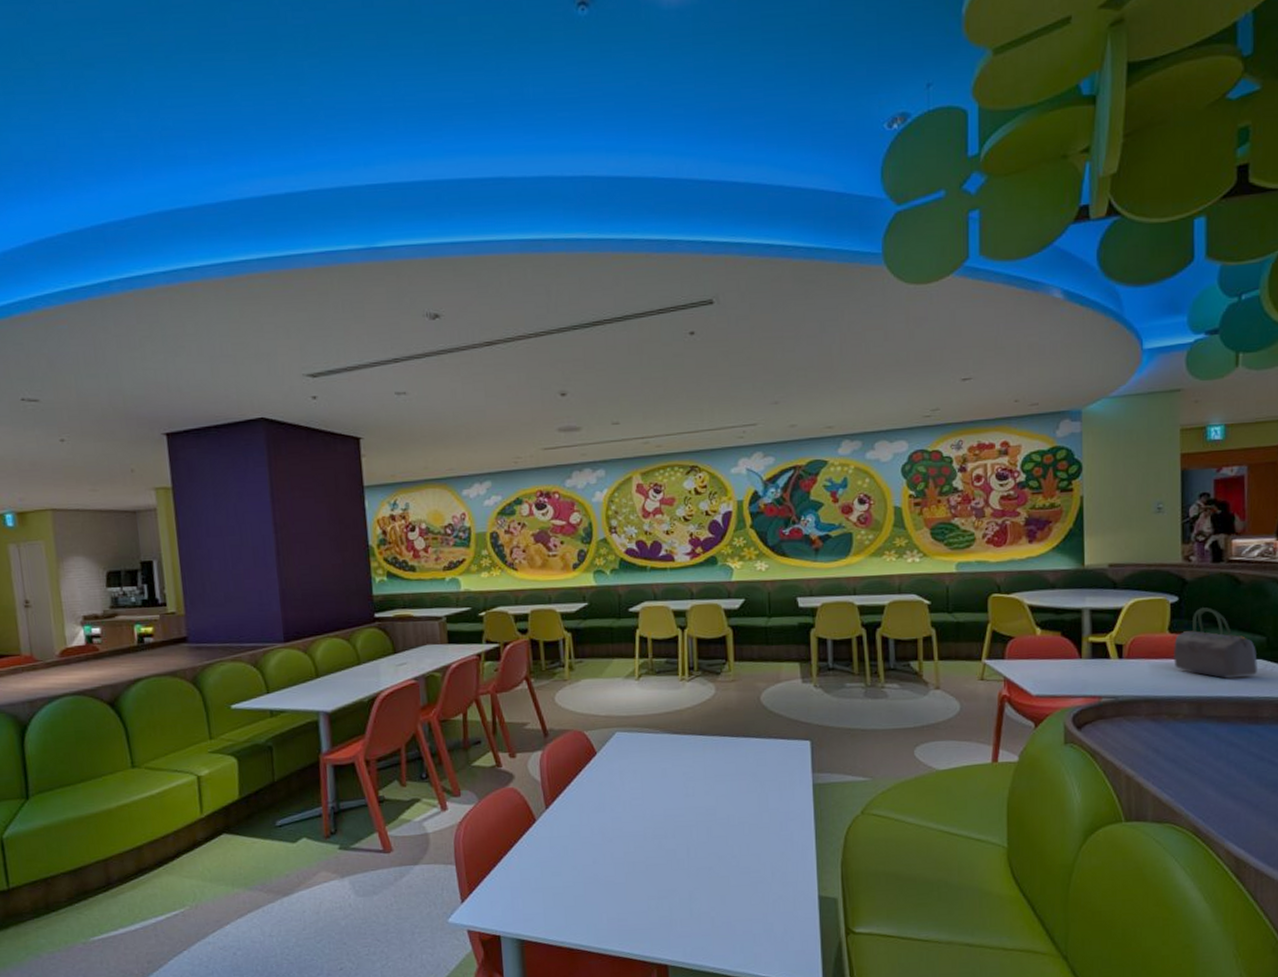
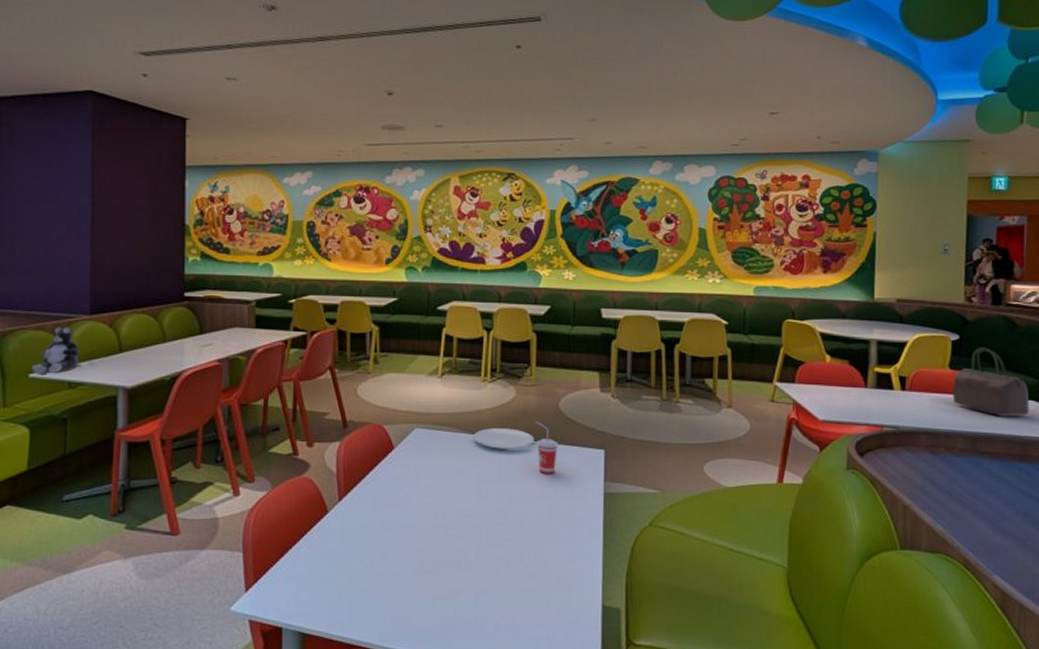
plush toy: none [232,656,278,705] -> present [31,327,80,374]
plate: none [675,725,738,747] -> present [473,428,535,449]
beverage cup: none [737,716,763,770] -> present [535,421,559,475]

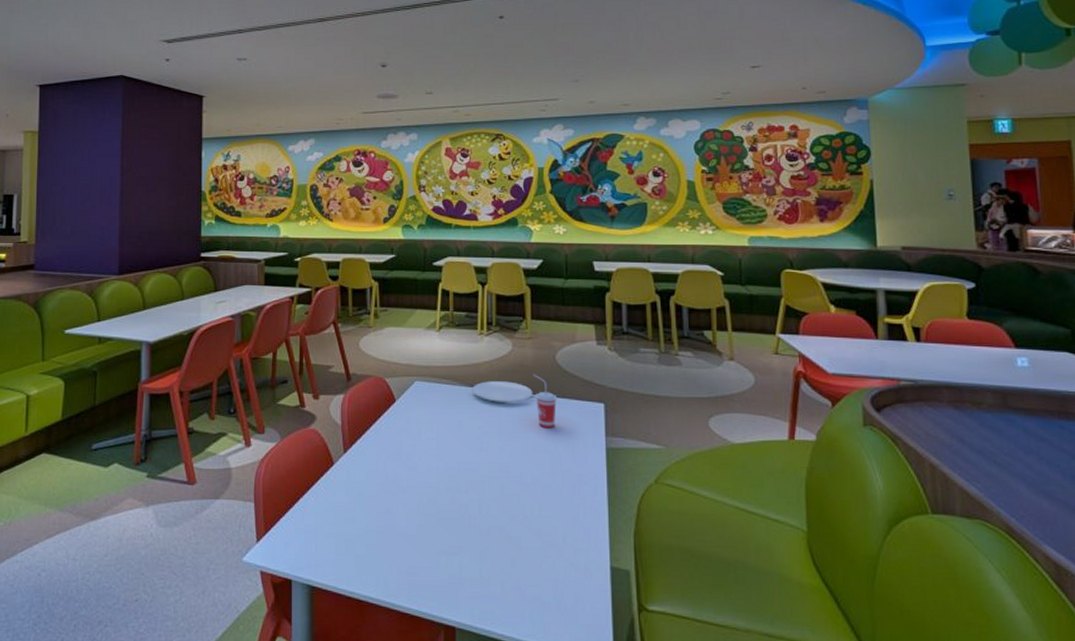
plush toy: present [31,327,80,374] -> none [67,286,109,330]
handbag: present [952,347,1030,417] -> none [973,296,1064,370]

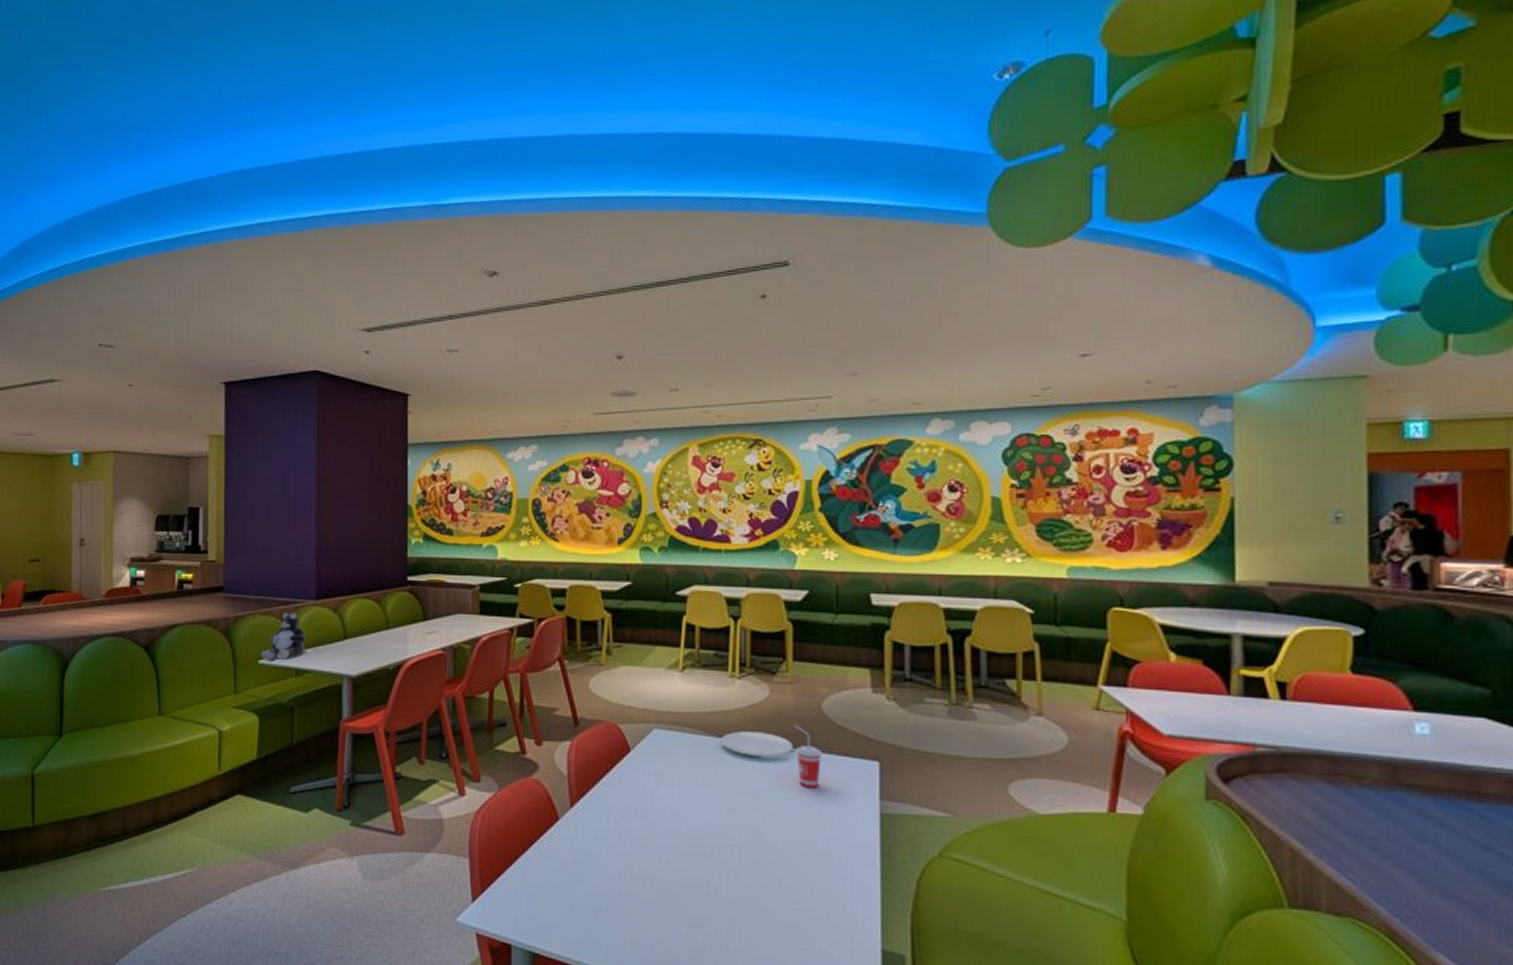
plush toy: none [67,286,109,330] -> present [260,612,306,661]

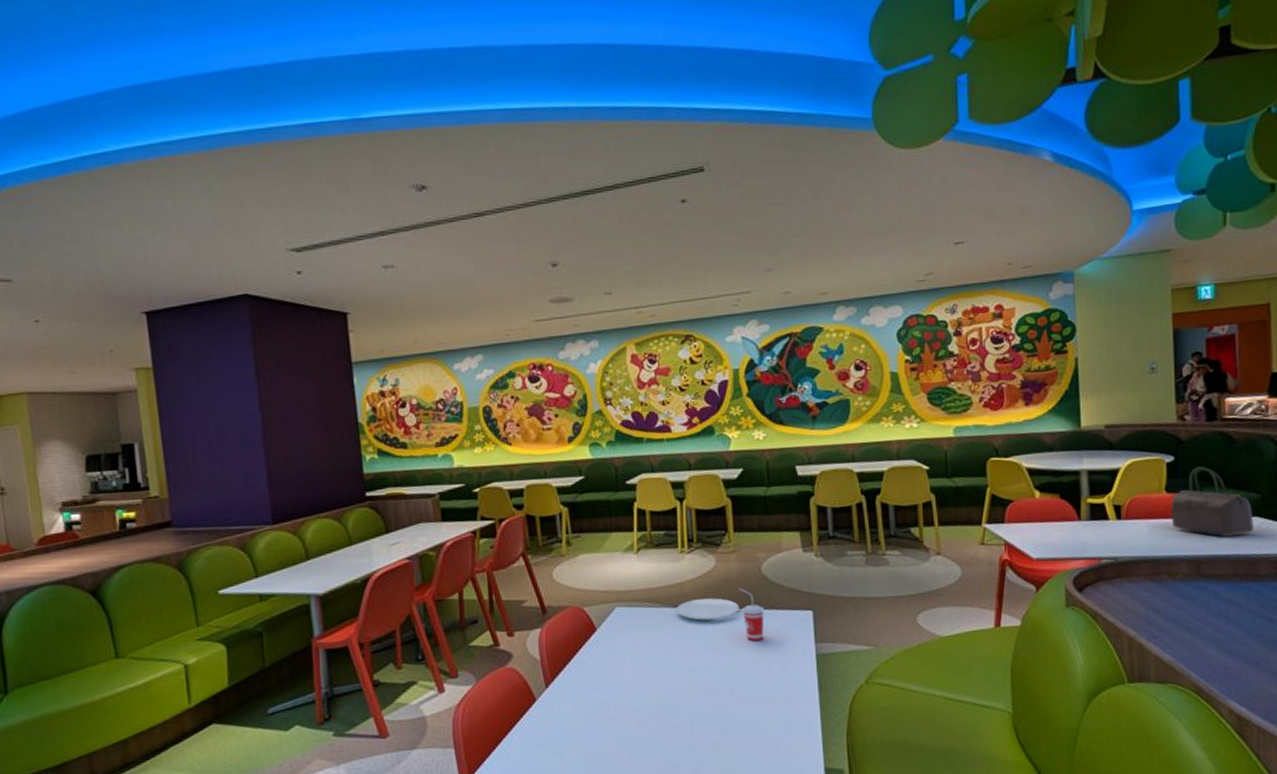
plush toy: present [260,612,306,661] -> none [219,539,267,590]
handbag: none [1358,645,1479,739] -> present [1171,466,1253,537]

